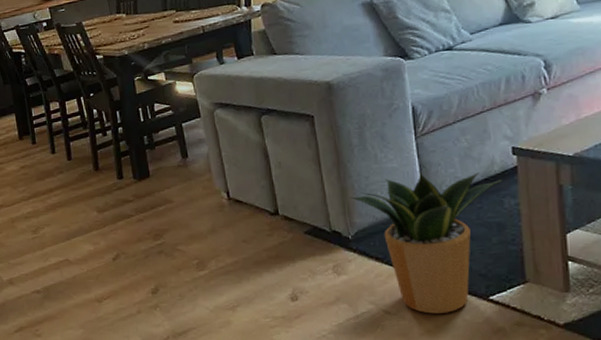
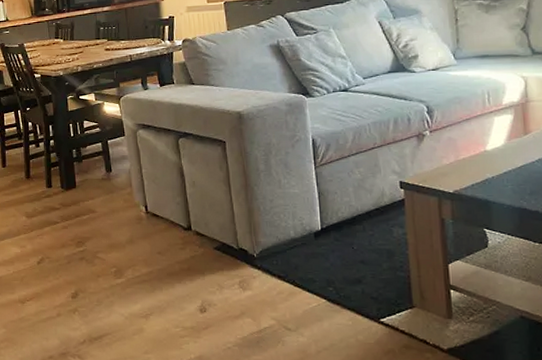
potted plant: present [350,172,503,314] -> none [256,198,392,333]

